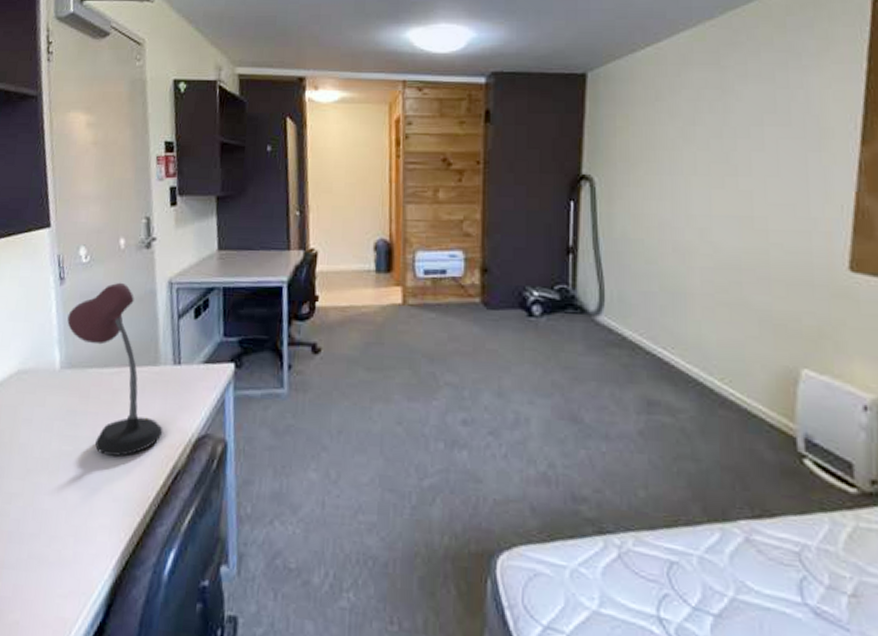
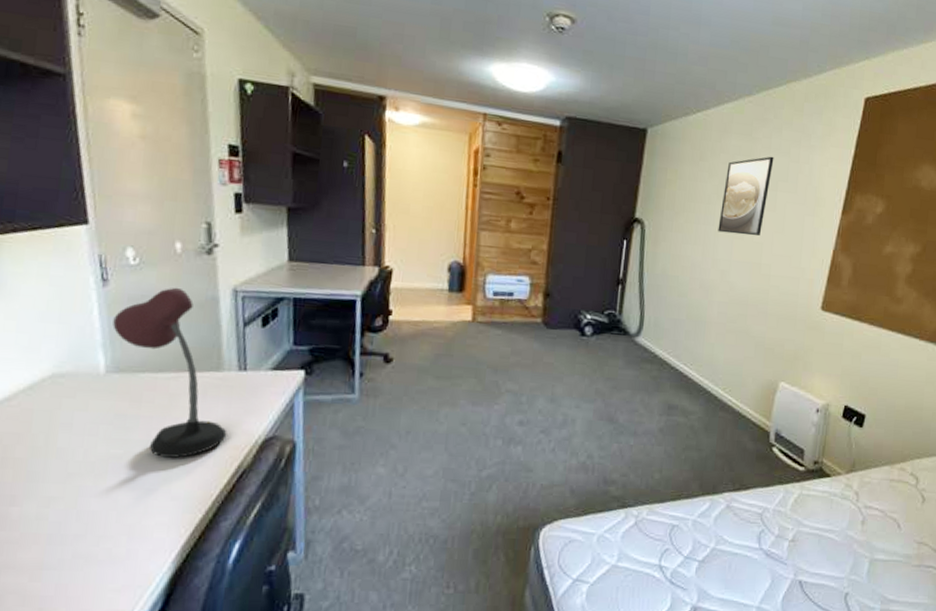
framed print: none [688,85,754,183] -> present [718,156,774,236]

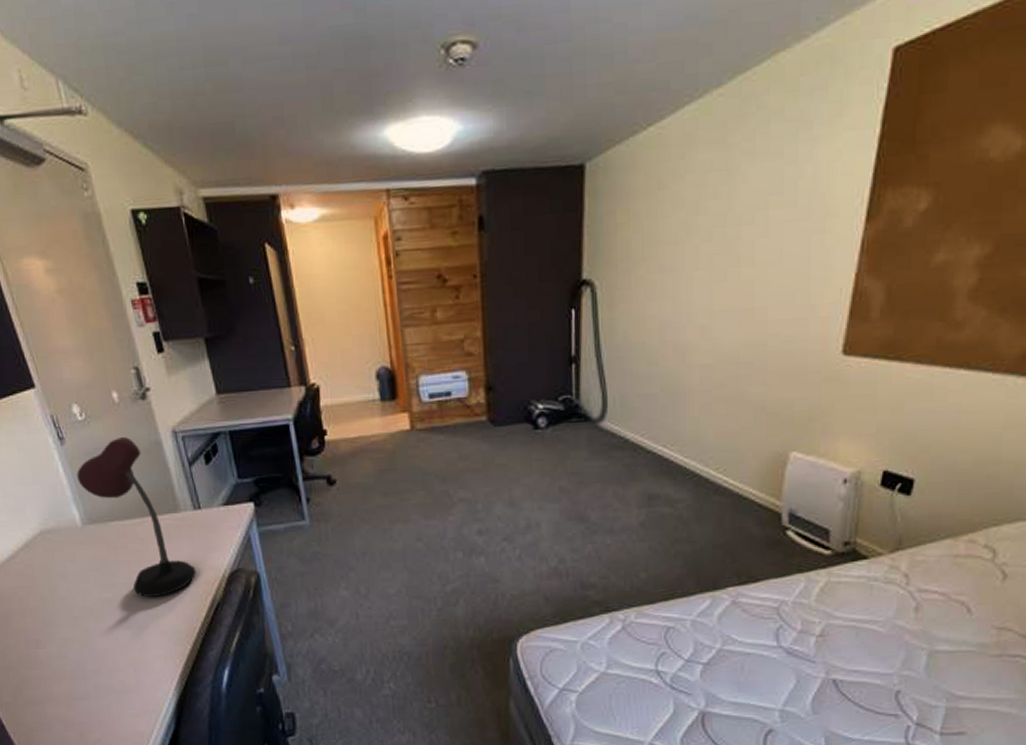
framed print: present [718,156,774,236] -> none [691,163,761,278]

